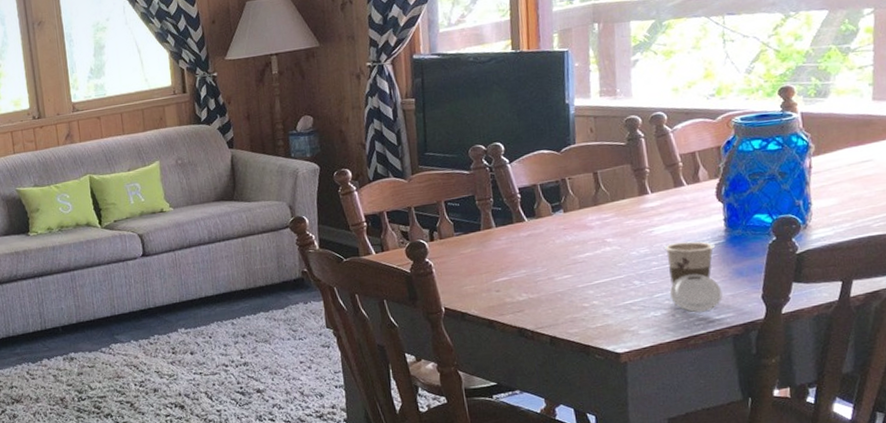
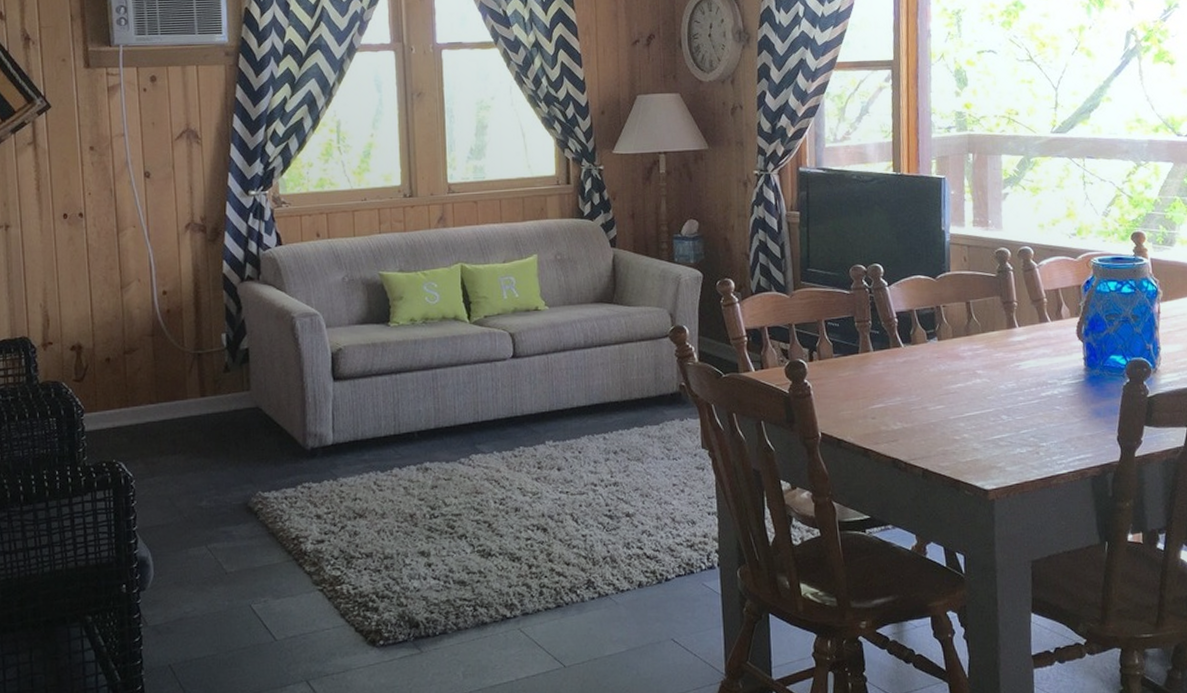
cup: present [663,241,723,313] -> none [1029,378,1082,452]

